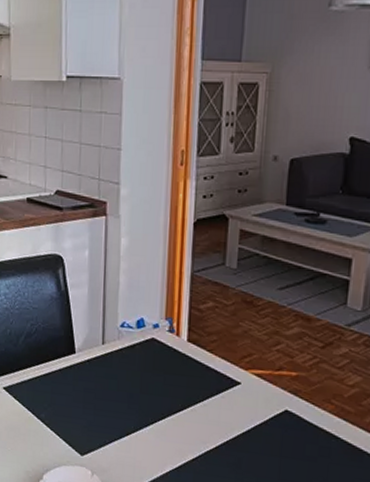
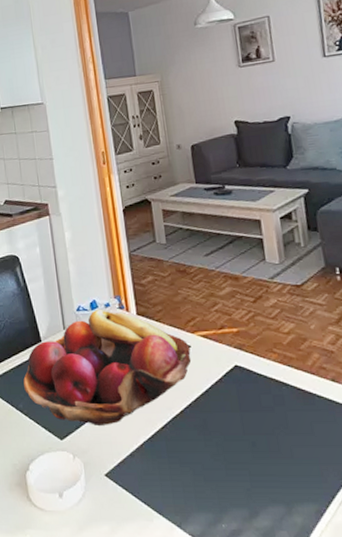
fruit basket: none [49,328,240,449] -> present [23,308,192,425]

